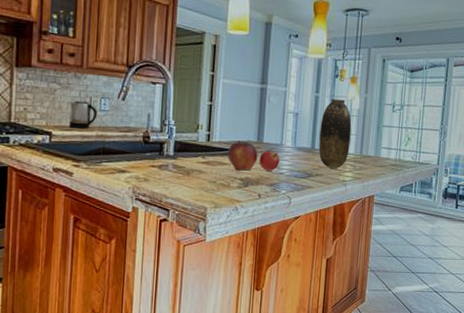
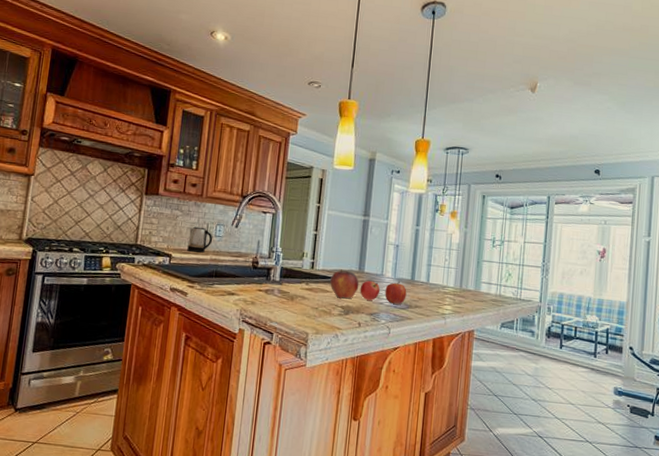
fruit: none [285,150,307,174] -> present [385,281,407,304]
vase: present [318,99,352,169] -> none [418,232,452,302]

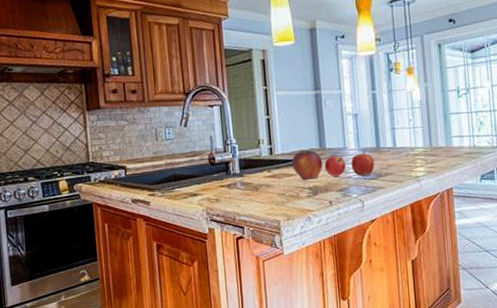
kettle: present [187,226,213,253] -> none [138,133,164,160]

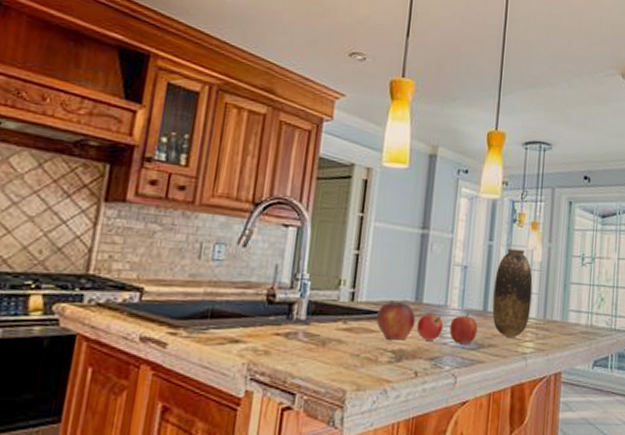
vase: none [382,92,418,166] -> present [492,248,533,338]

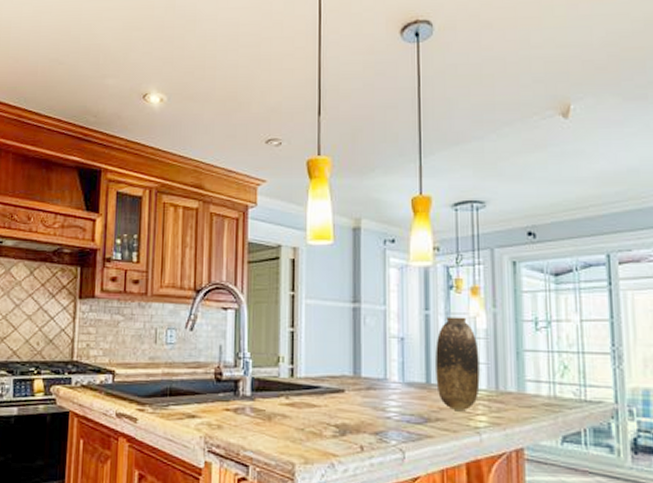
fruit: present [376,300,416,340] -> none [317,375,356,415]
fruit: present [416,313,444,342] -> none [357,387,386,416]
fruit: present [449,313,478,344] -> none [392,386,422,418]

